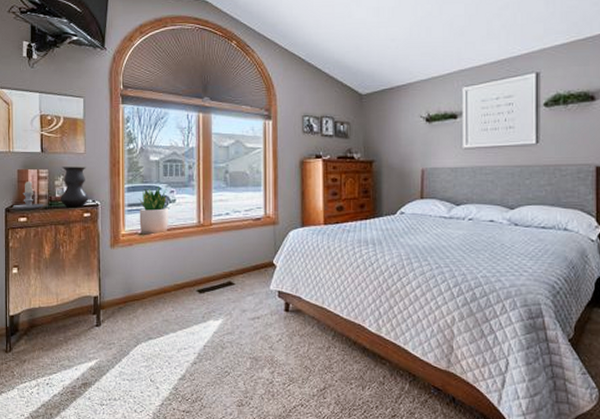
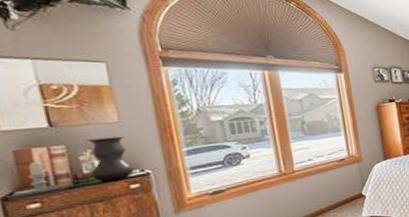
planter: present [138,185,168,235] -> none [202,144,246,194]

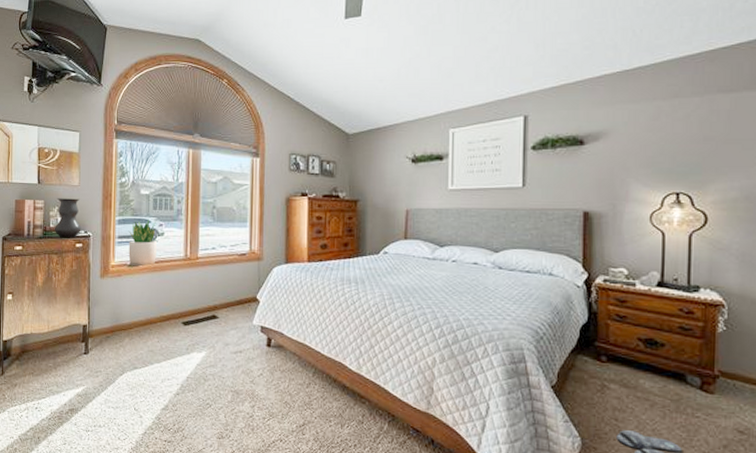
candle: present [12,161,66,197] -> none [9,210,38,239]
planter: none [202,144,246,194] -> present [128,219,157,267]

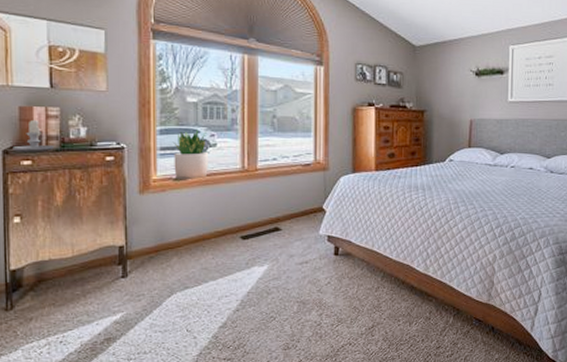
candle: none [9,210,38,239] -> present [12,119,54,153]
vase: present [54,198,81,238] -> none [75,105,112,151]

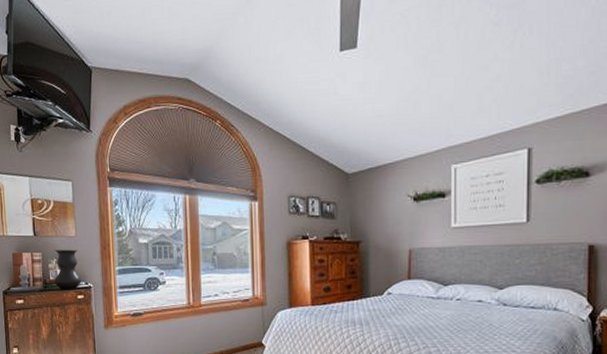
vase: none [75,105,112,151] -> present [54,250,82,290]
planter: present [172,128,208,180] -> none [129,268,159,316]

